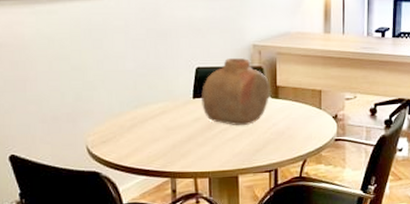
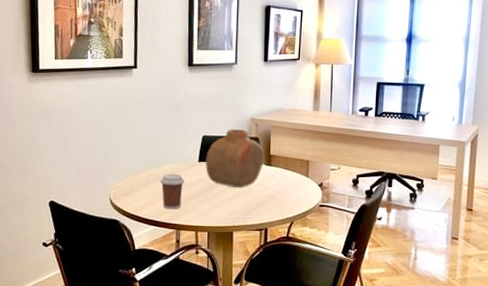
coffee cup: none [147,113,177,155] -> present [159,173,184,209]

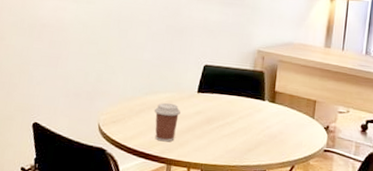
vase: present [205,129,265,188] -> none [204,60,269,125]

